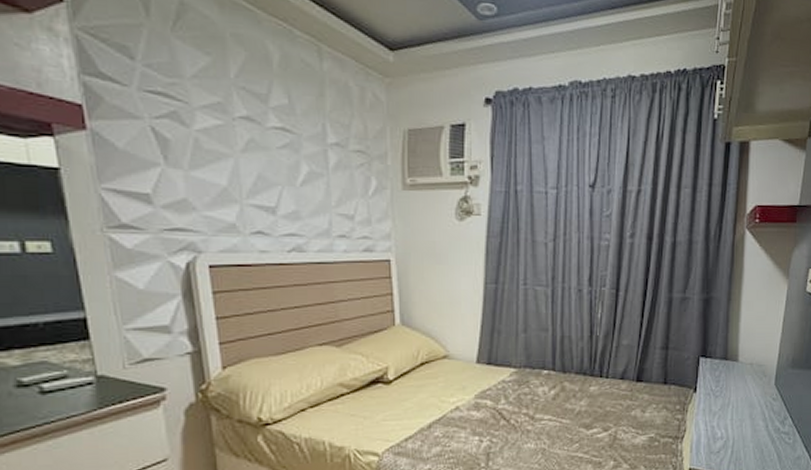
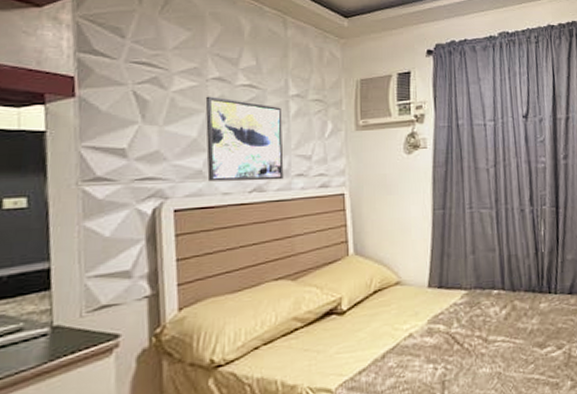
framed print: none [233,138,324,240] -> present [205,96,284,182]

